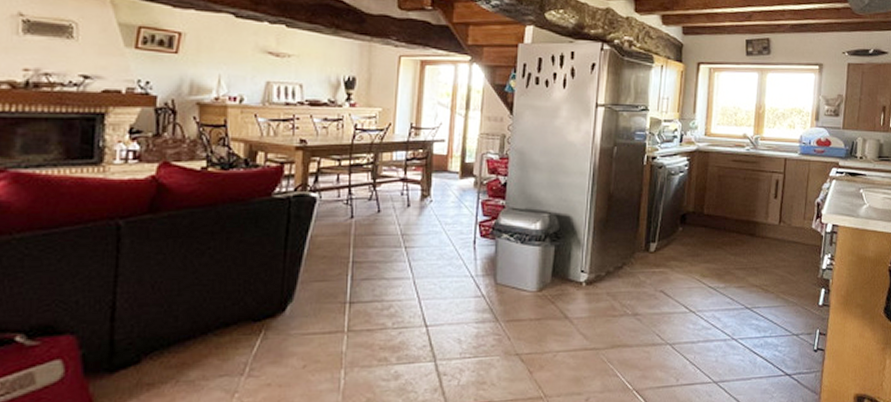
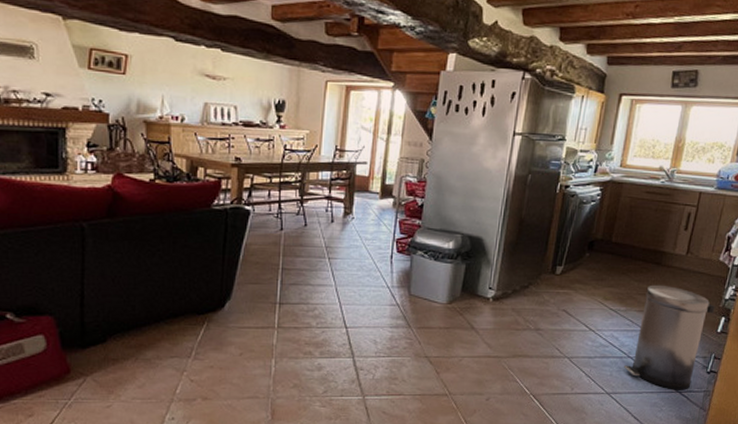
pedal bin: none [728,257,814,374] -> present [623,284,715,390]

